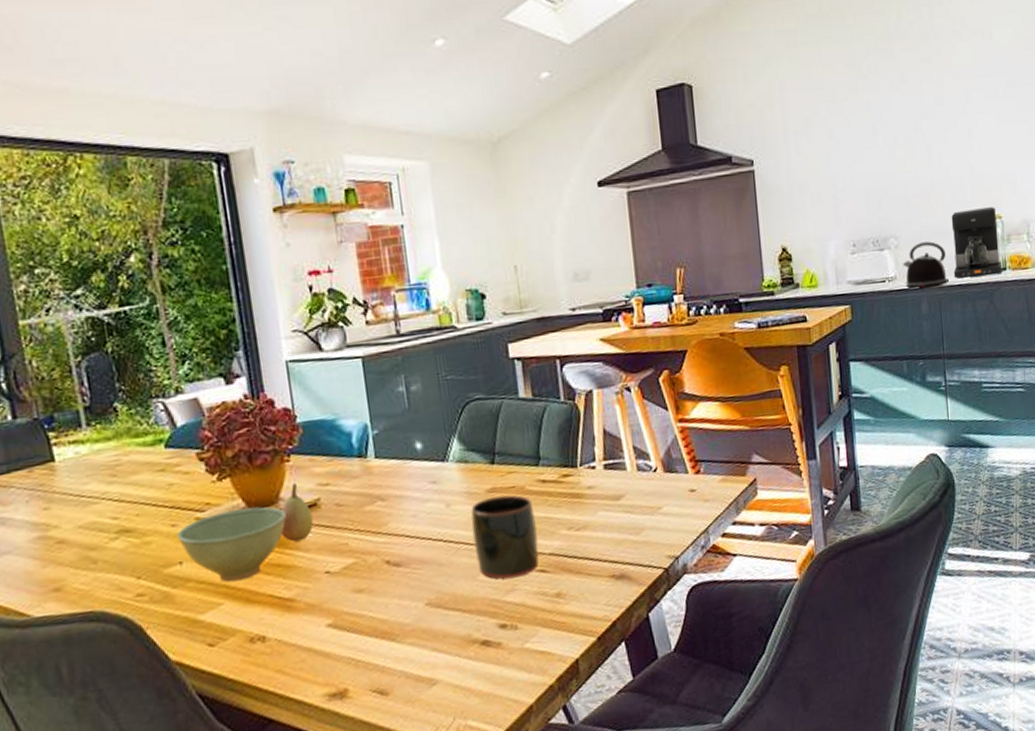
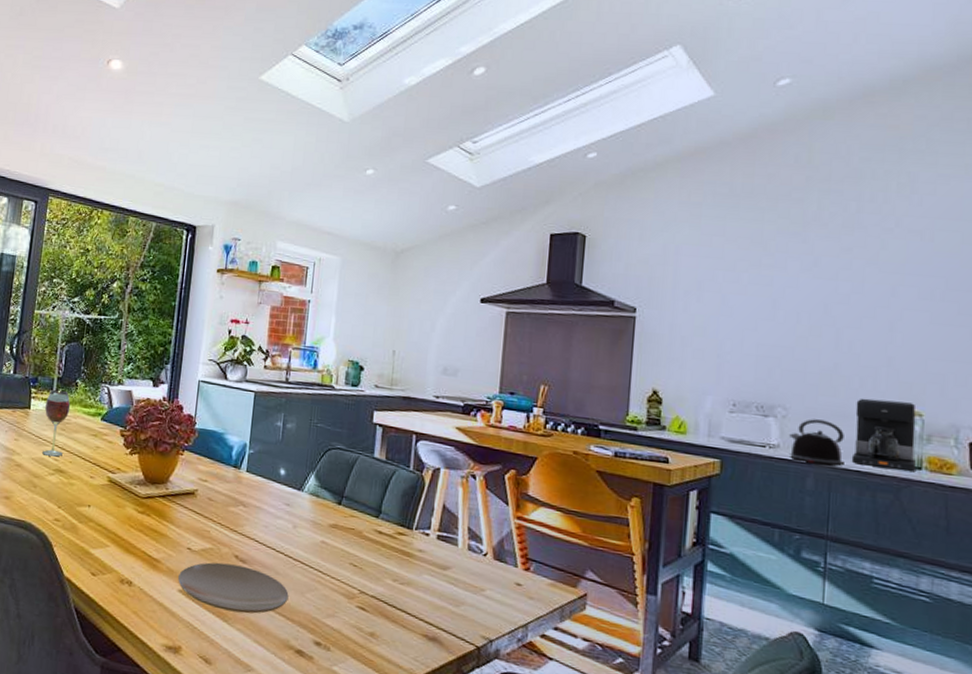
wineglass: none [75,422,122,517] -> present [42,389,71,457]
bowl: present [176,506,286,582] -> none [92,477,171,534]
fruit: present [281,483,314,542] -> none [163,473,190,518]
plate: none [322,569,460,631] -> present [178,562,289,614]
mug: present [471,495,539,579] -> none [308,531,367,607]

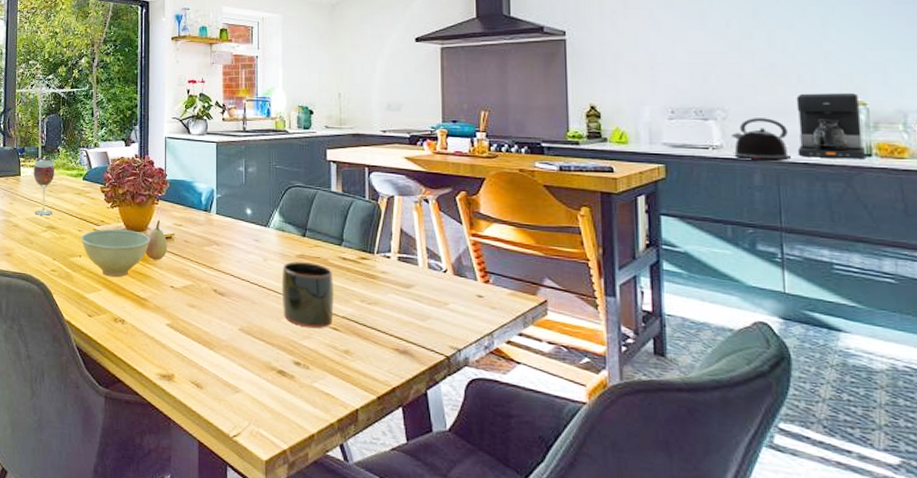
bowl: none [92,477,171,534] -> present [81,229,150,278]
fruit: none [163,473,190,518] -> present [145,220,168,260]
plate: present [178,562,289,614] -> none [165,297,266,341]
mug: none [308,531,367,607] -> present [281,262,334,329]

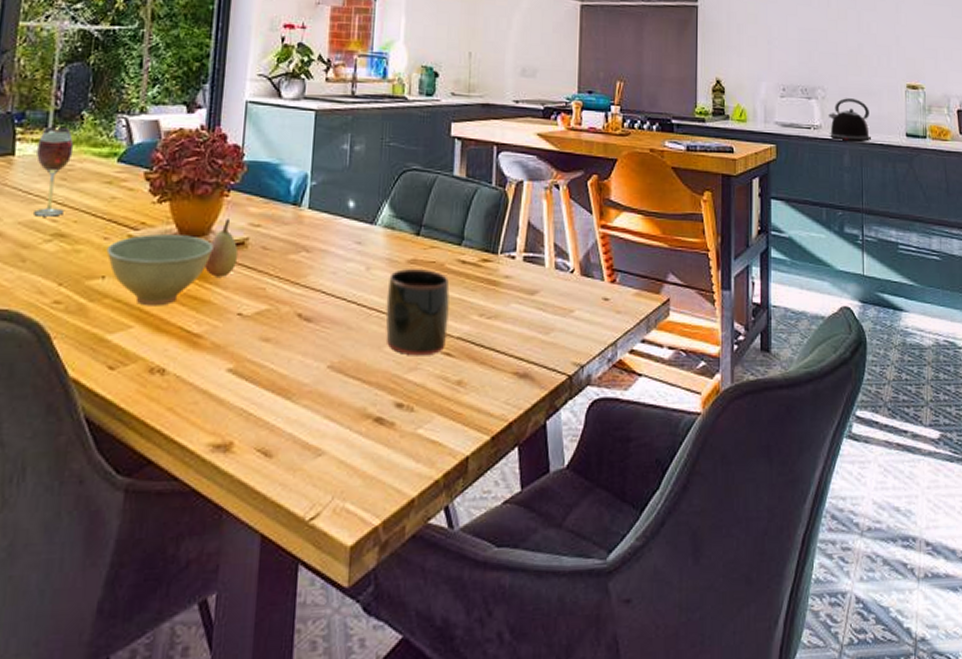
coffee maker: present [796,93,865,160] -> none [876,75,922,141]

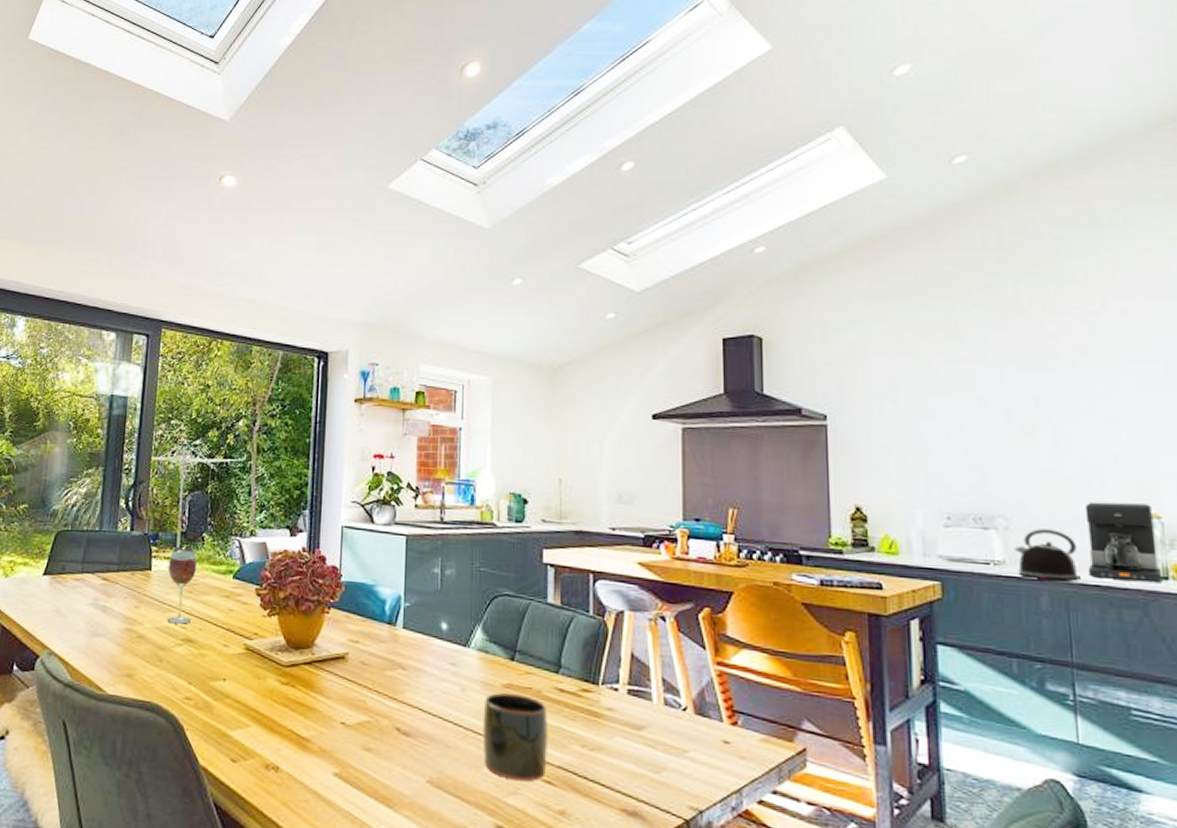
bowl: present [106,234,214,306] -> none [226,644,317,710]
fruit: present [205,219,239,277] -> none [310,634,340,688]
coffee maker: none [876,75,922,141] -> present [1085,501,1161,583]

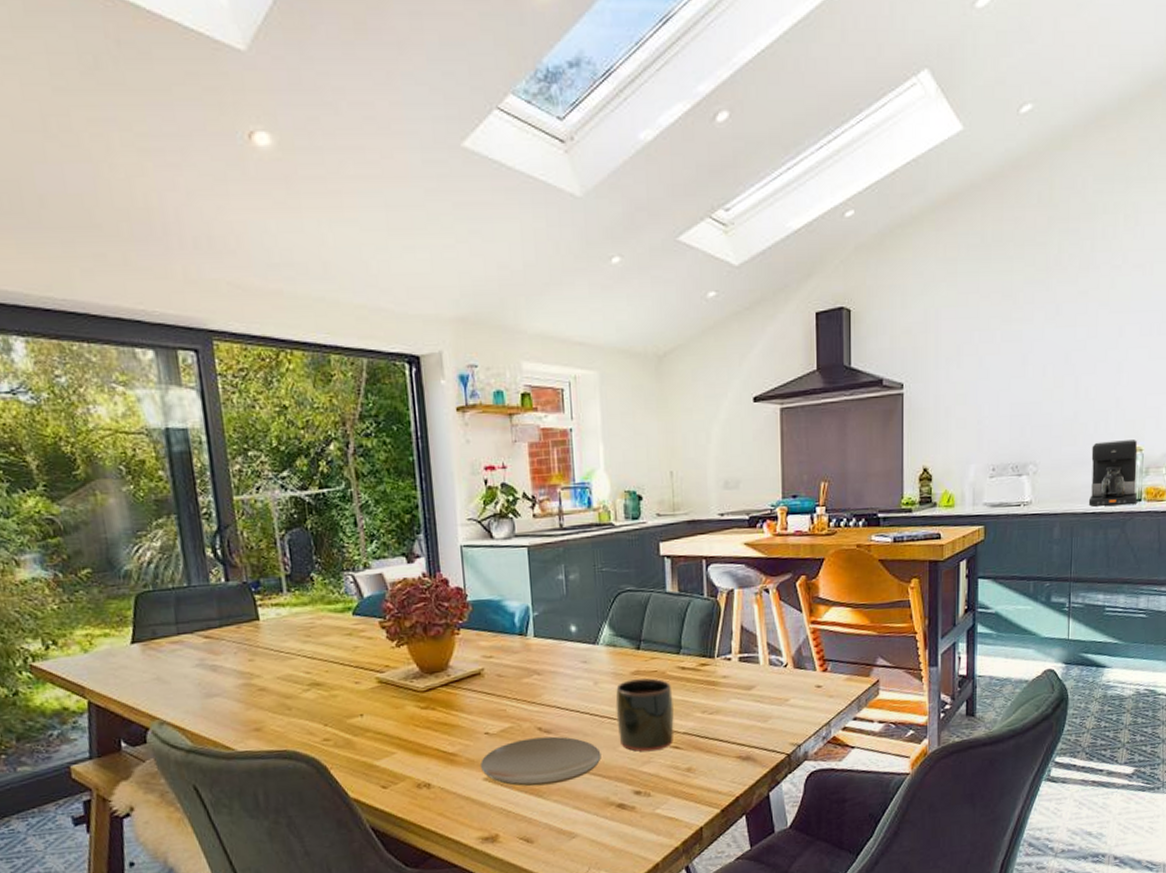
wineglass: present [168,546,198,624] -> none [277,589,314,671]
plate: none [332,737,462,797] -> present [481,736,601,787]
kettle: present [1013,529,1081,582] -> none [1038,470,1083,514]

